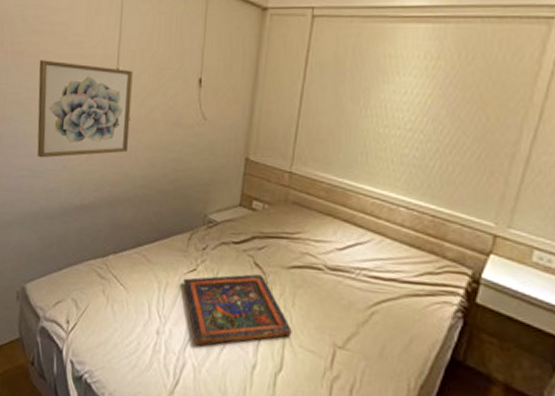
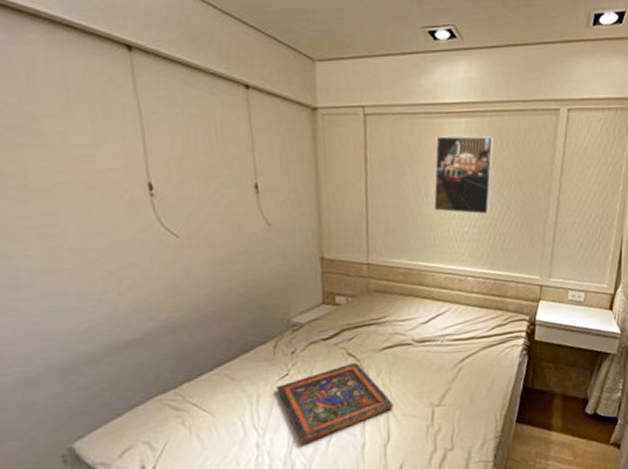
wall art: present [37,60,133,158] -> none [29,179,183,297]
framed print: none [371,43,458,137] -> present [433,136,494,215]

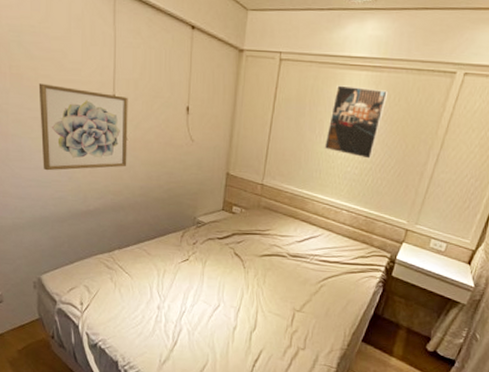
wall art: none [29,179,183,297] -> present [38,83,128,171]
painted panel: present [276,363,394,445] -> none [178,261,263,316]

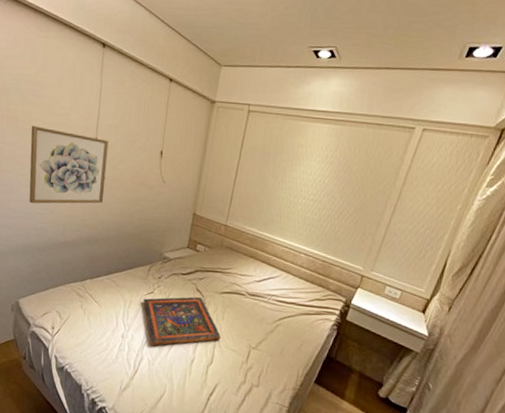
painted panel: none [178,261,263,316] -> present [143,296,221,347]
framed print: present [324,85,389,159] -> none [286,136,349,206]

